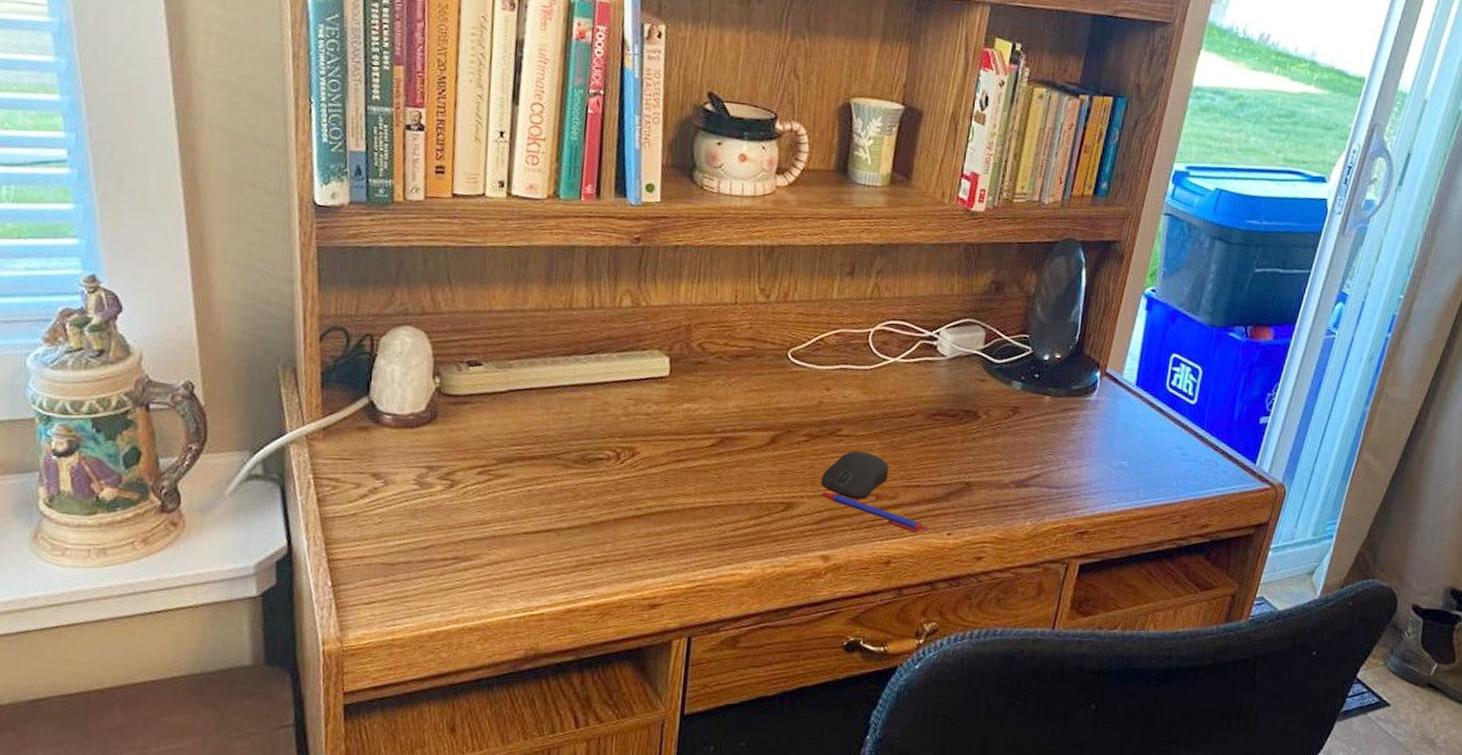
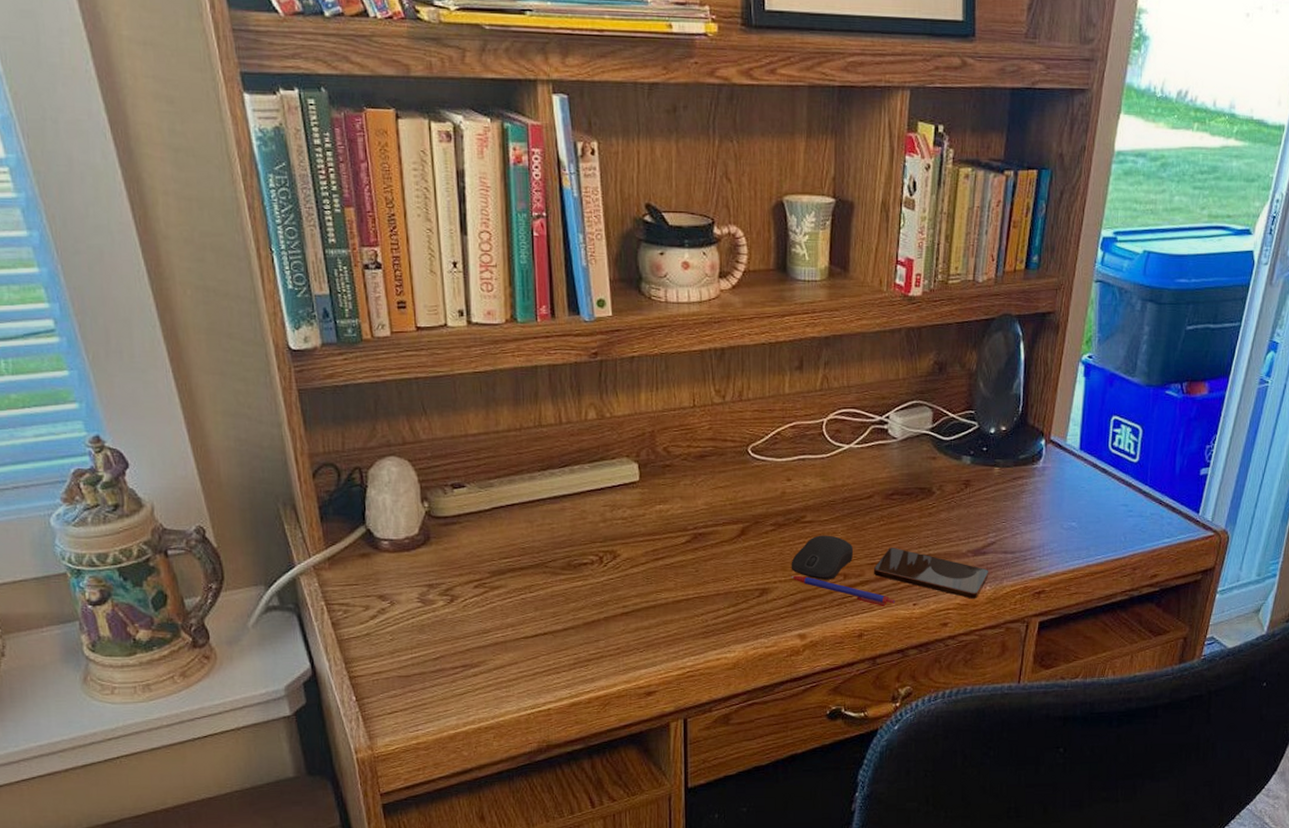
phone: none [908,471,1031,534] -> present [873,548,989,599]

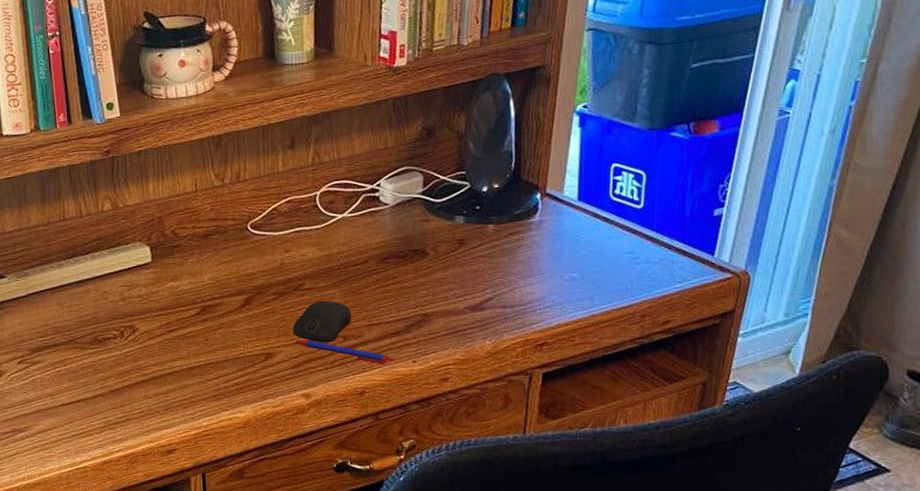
phone: present [873,548,989,599] -> none [371,308,488,354]

